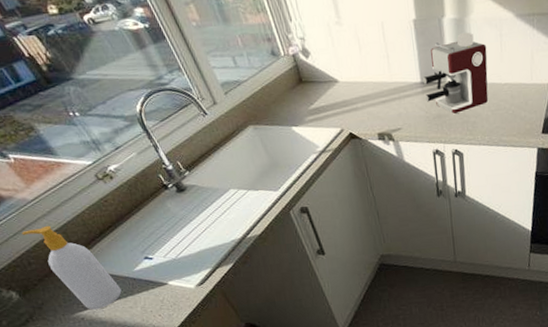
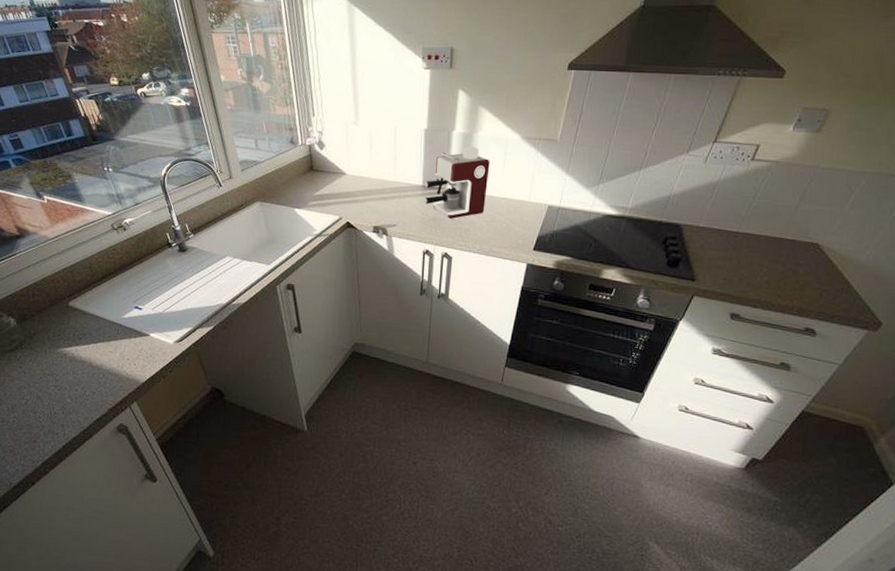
soap bottle: present [22,225,122,310] -> none [35,263,107,348]

